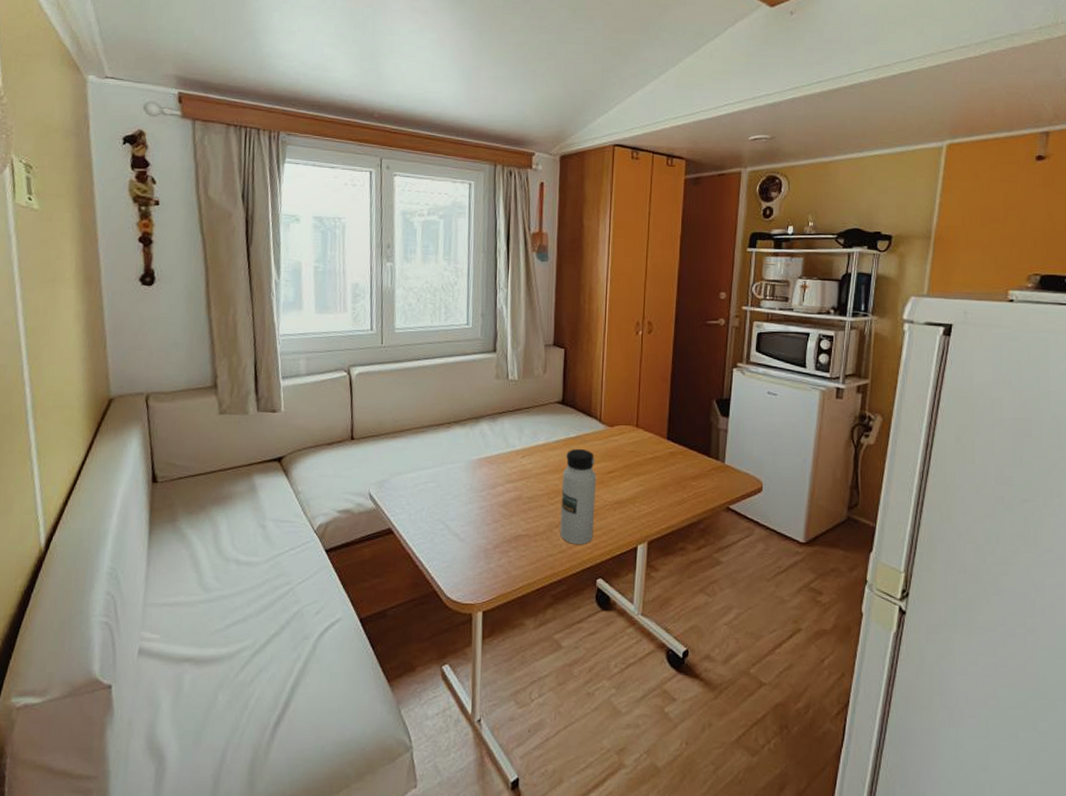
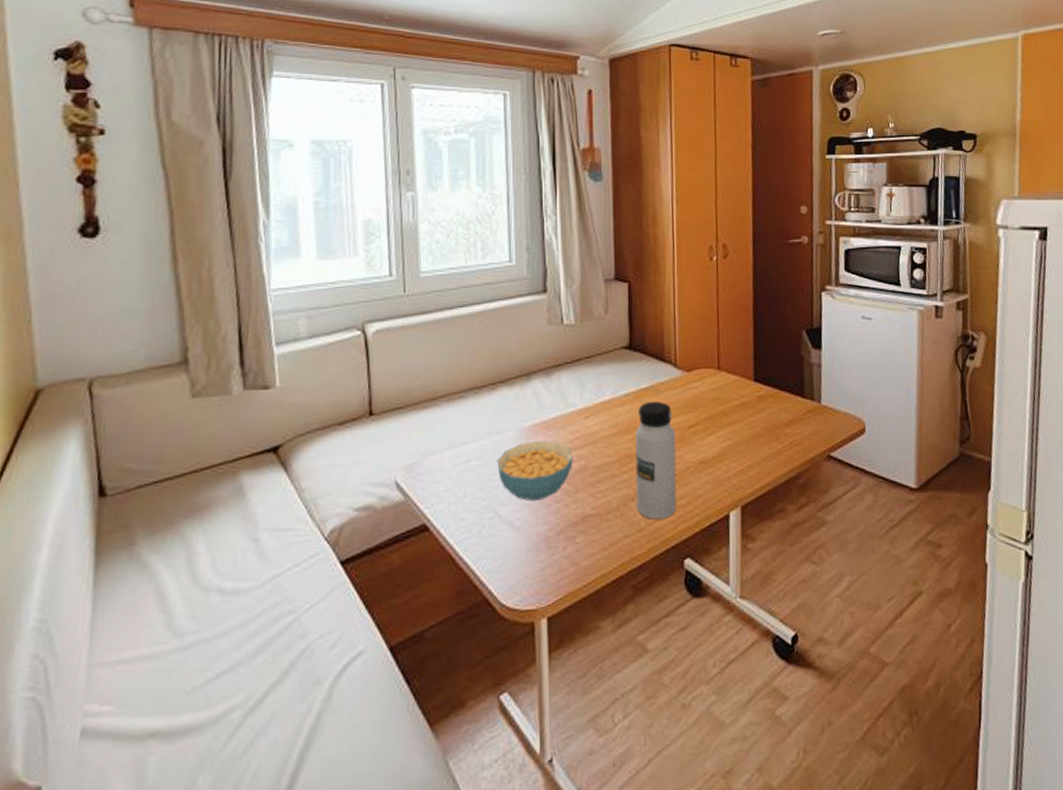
cereal bowl: none [449,472,510,520] -> present [497,441,573,502]

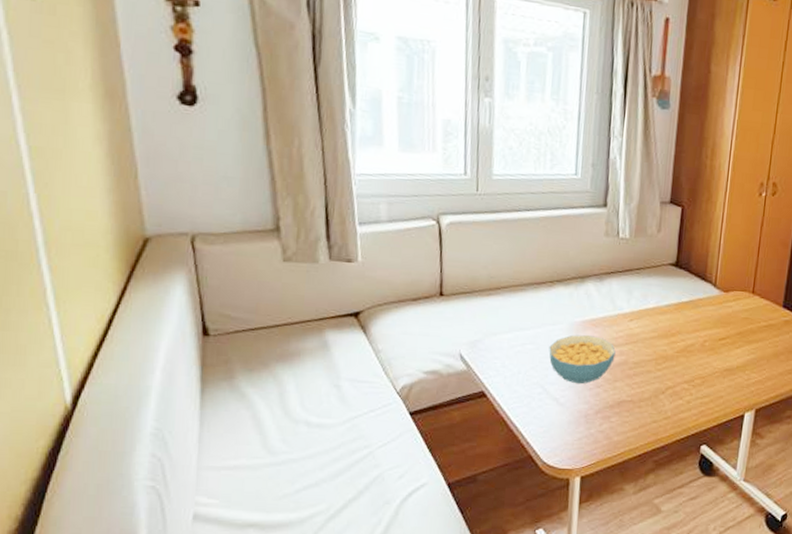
water bottle: present [635,401,677,519] -> none [665,313,708,411]

